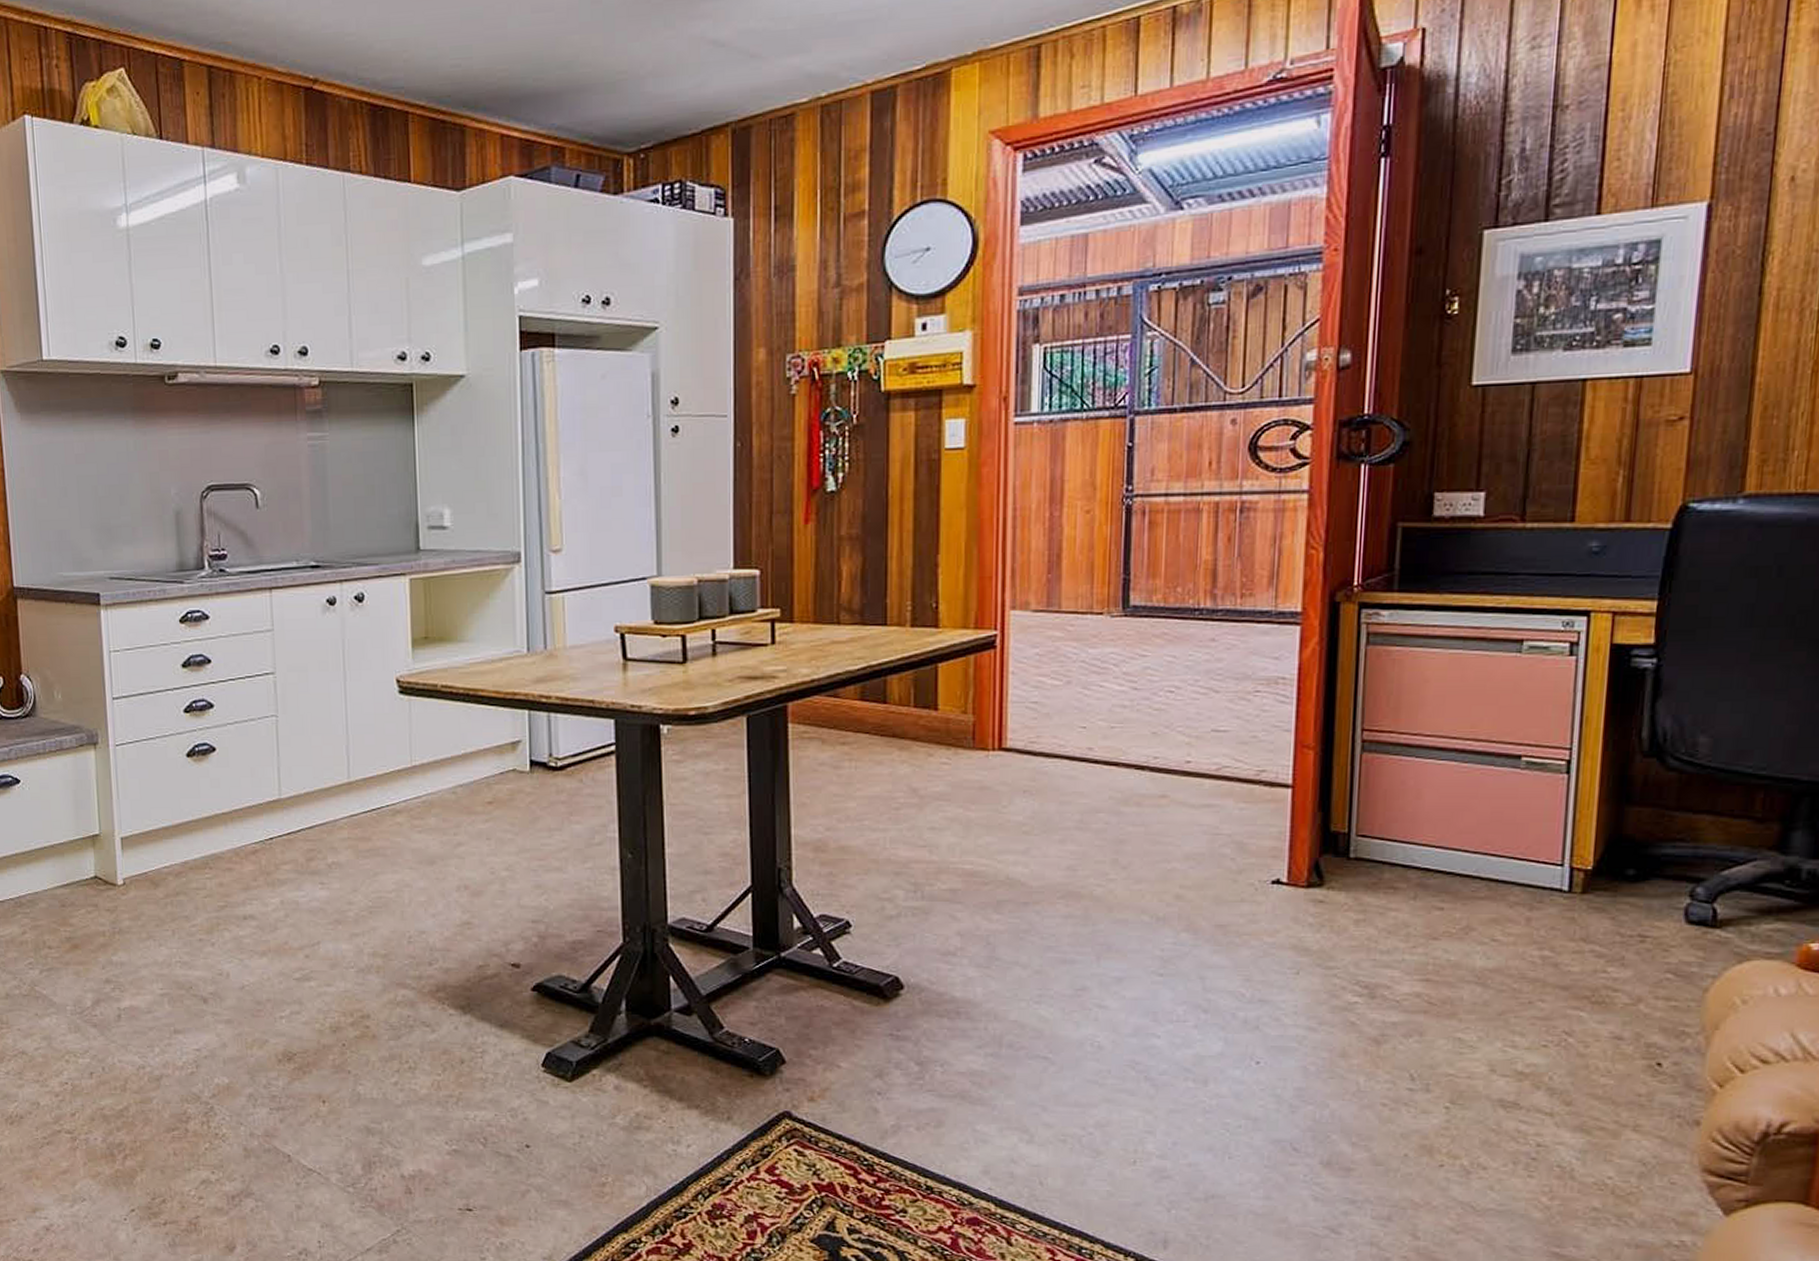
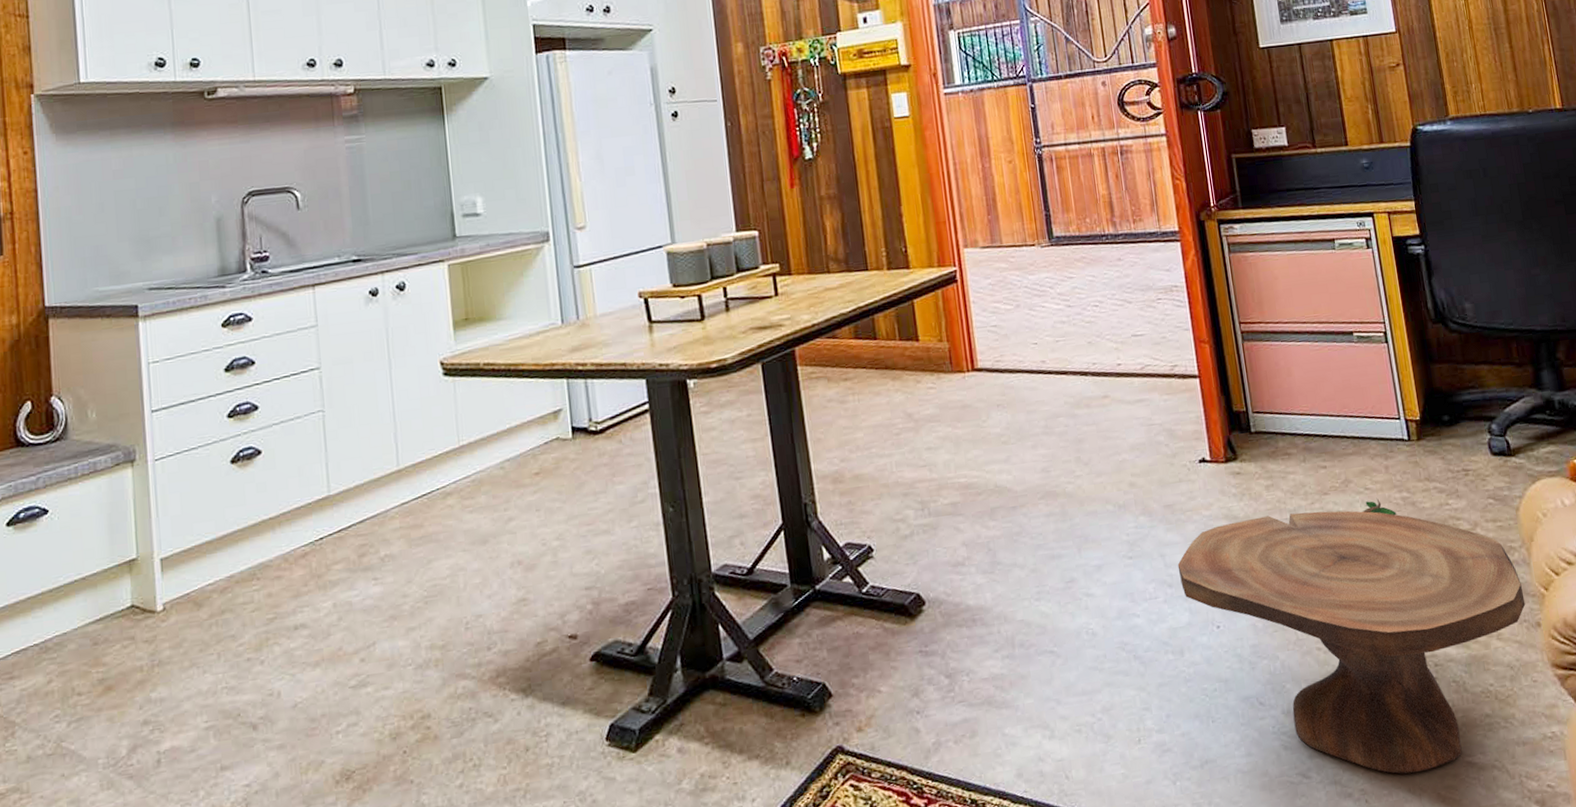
side table: none [1219,951,1687,1252] -> present [1177,497,1526,775]

